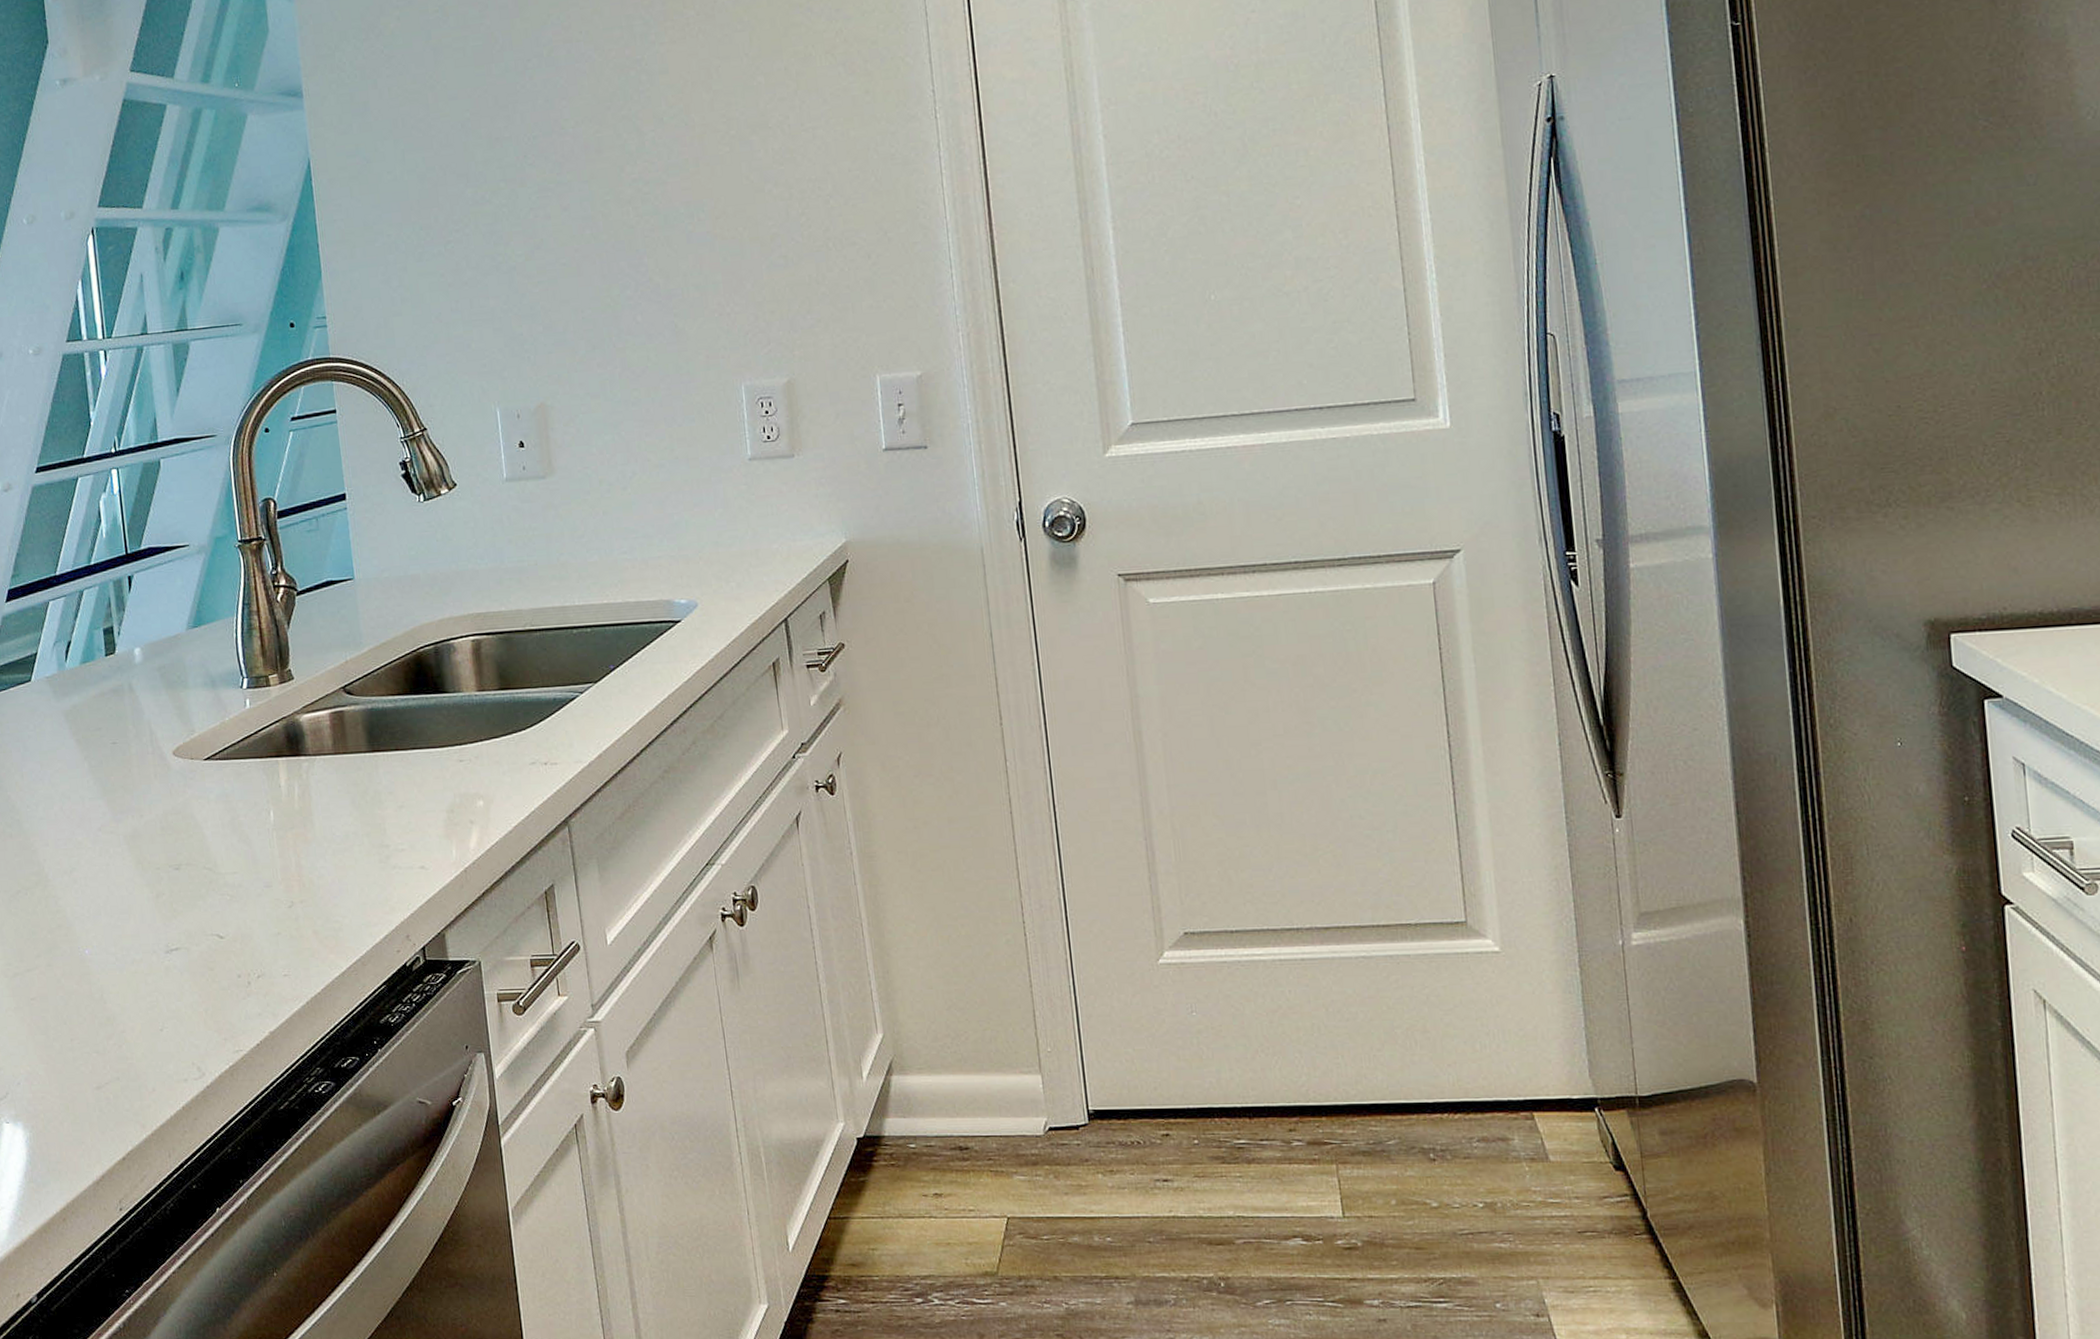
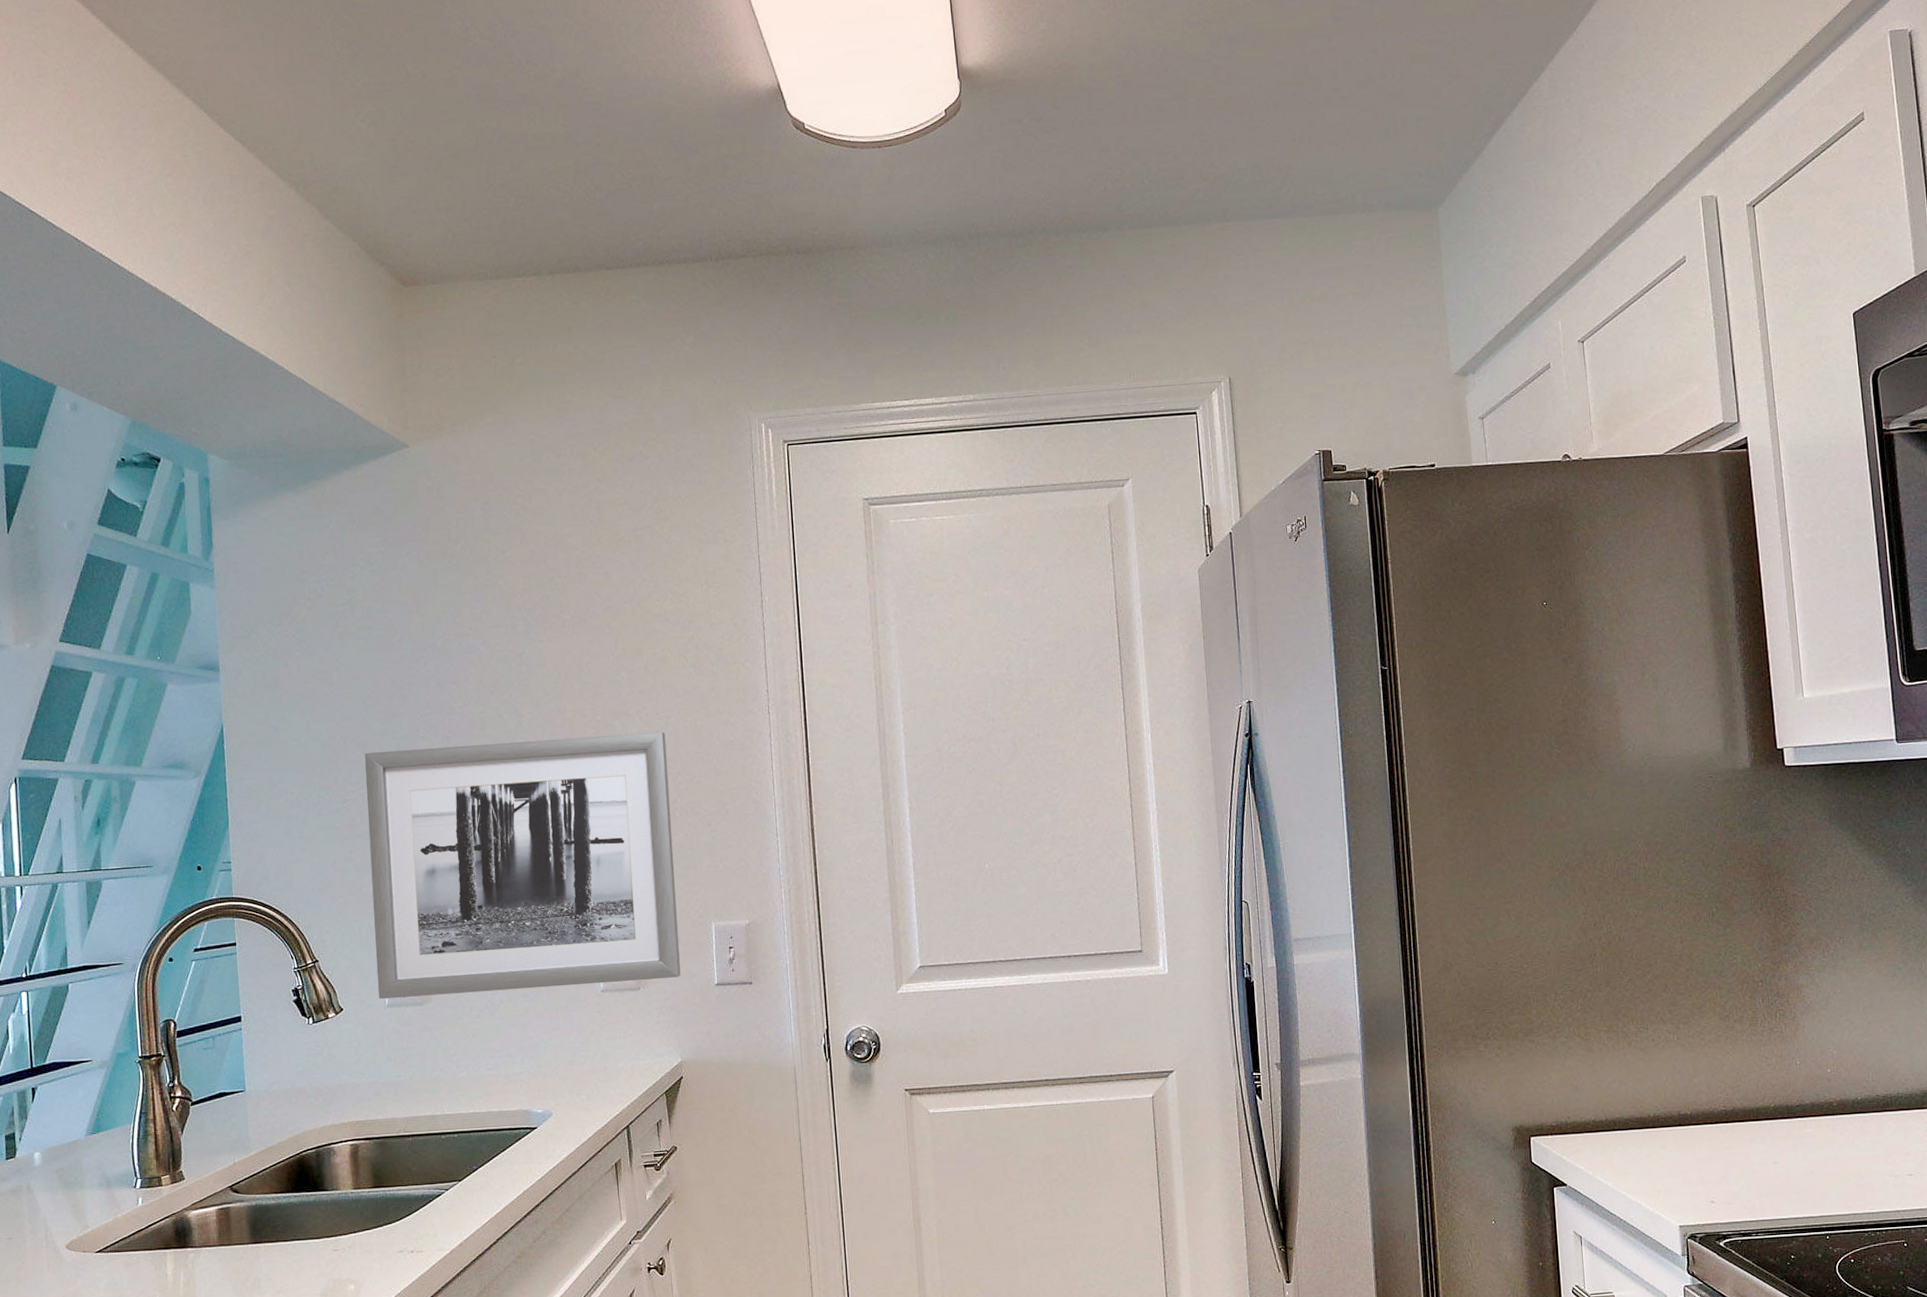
wall art: none [467,146,841,472] -> present [365,732,681,999]

